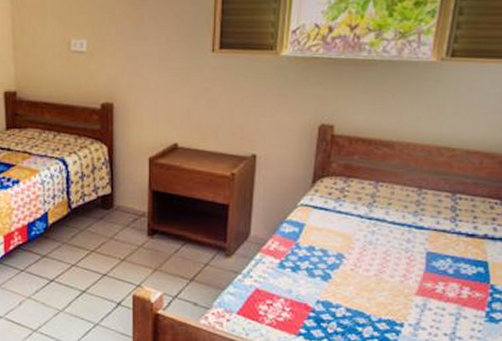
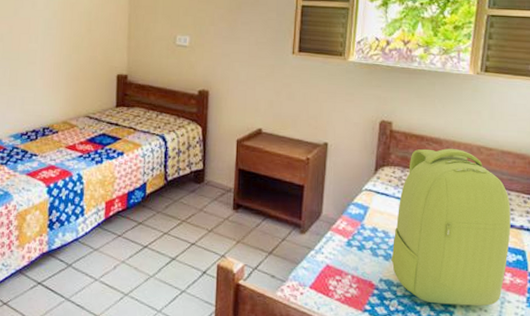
backpack: none [329,152,474,324] -> present [390,148,511,307]

